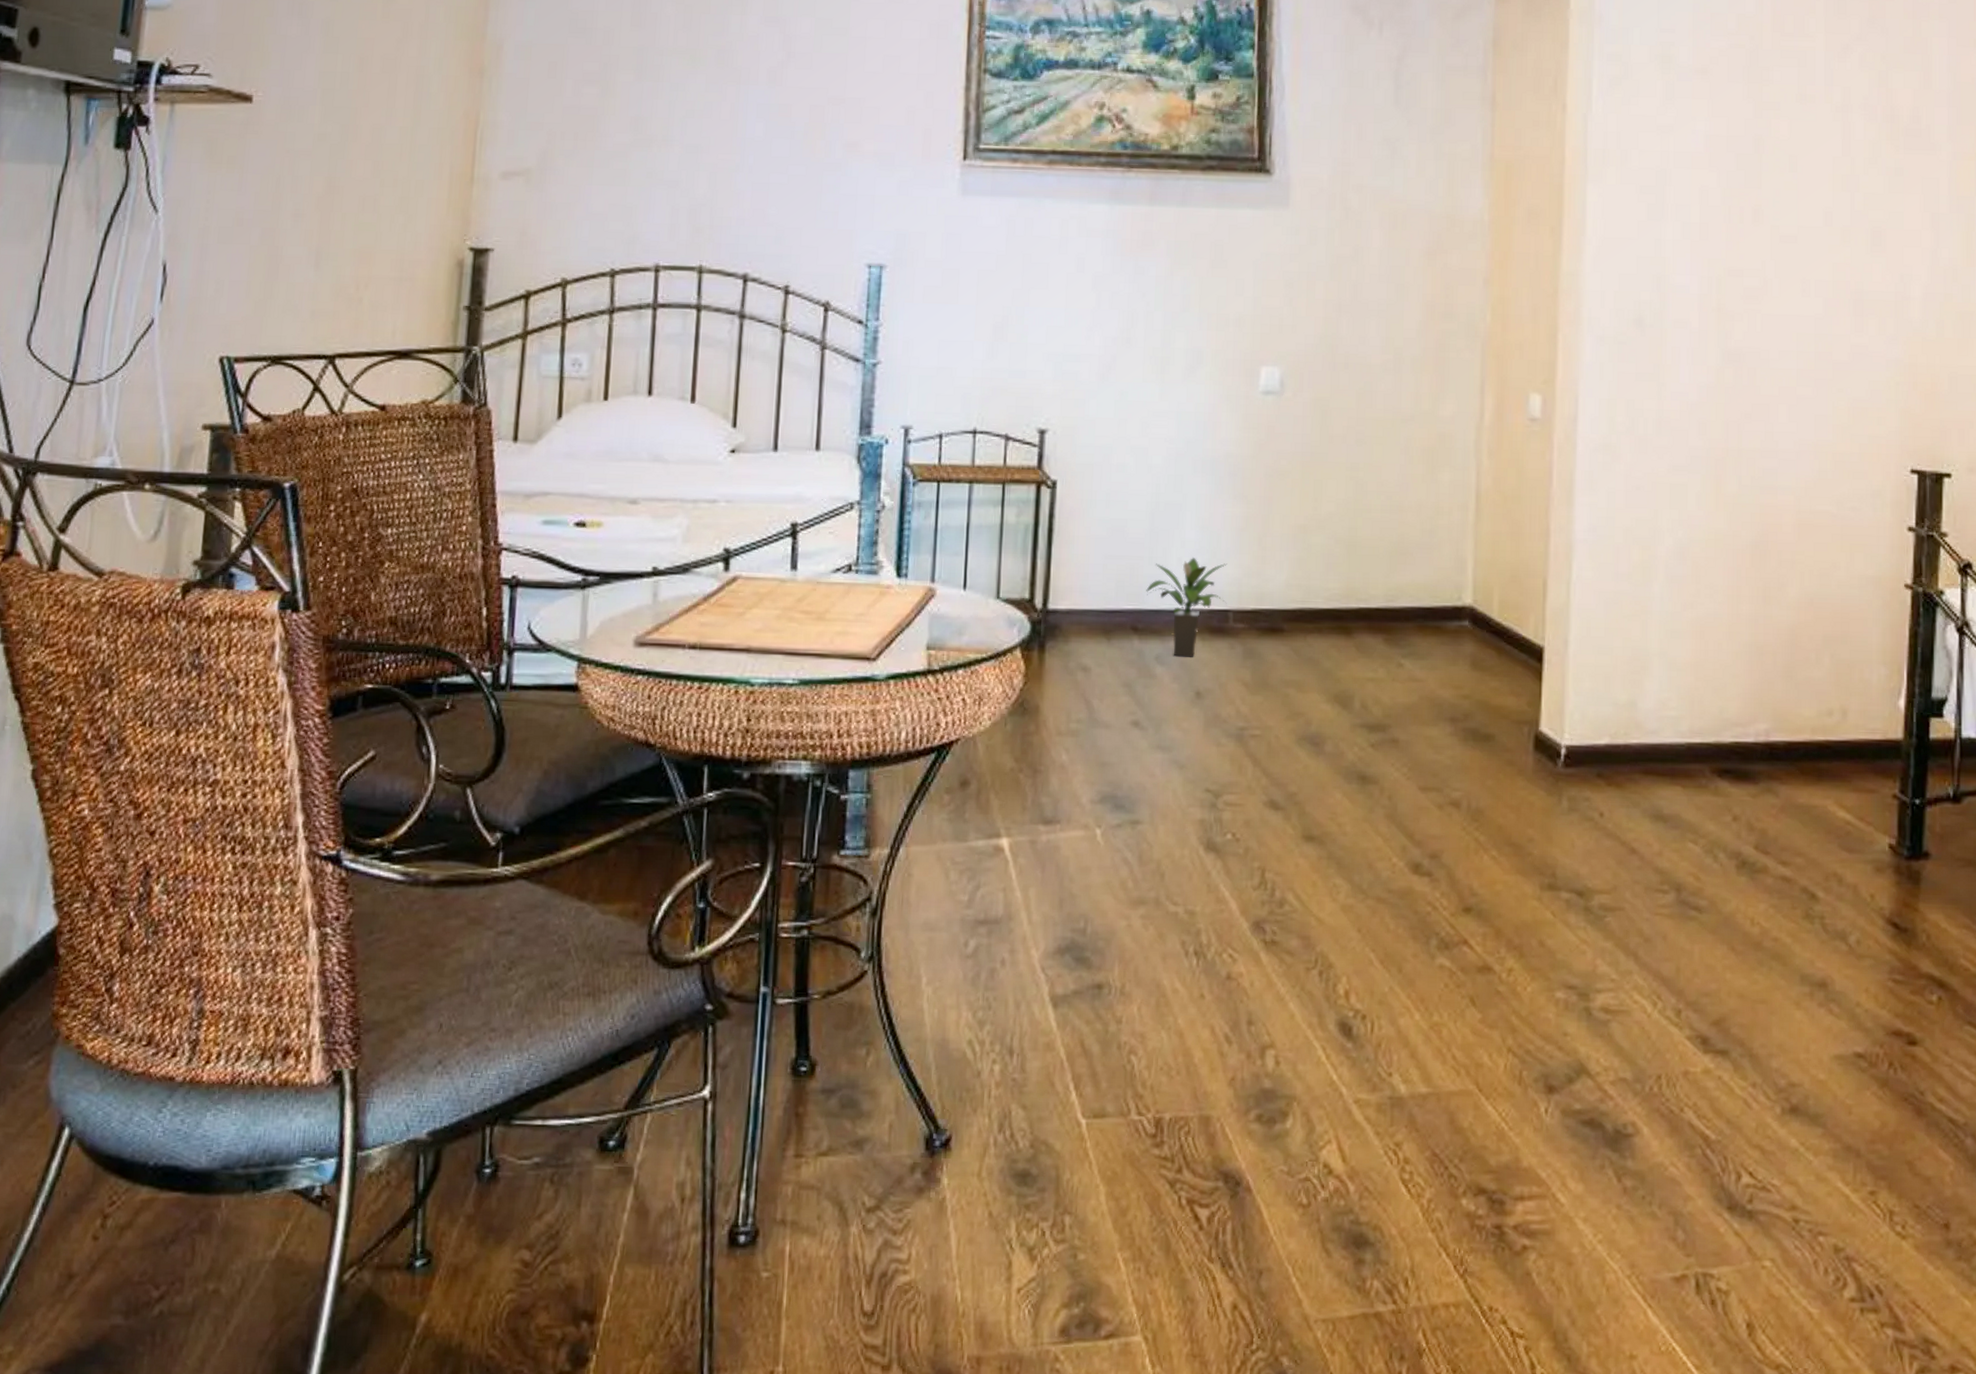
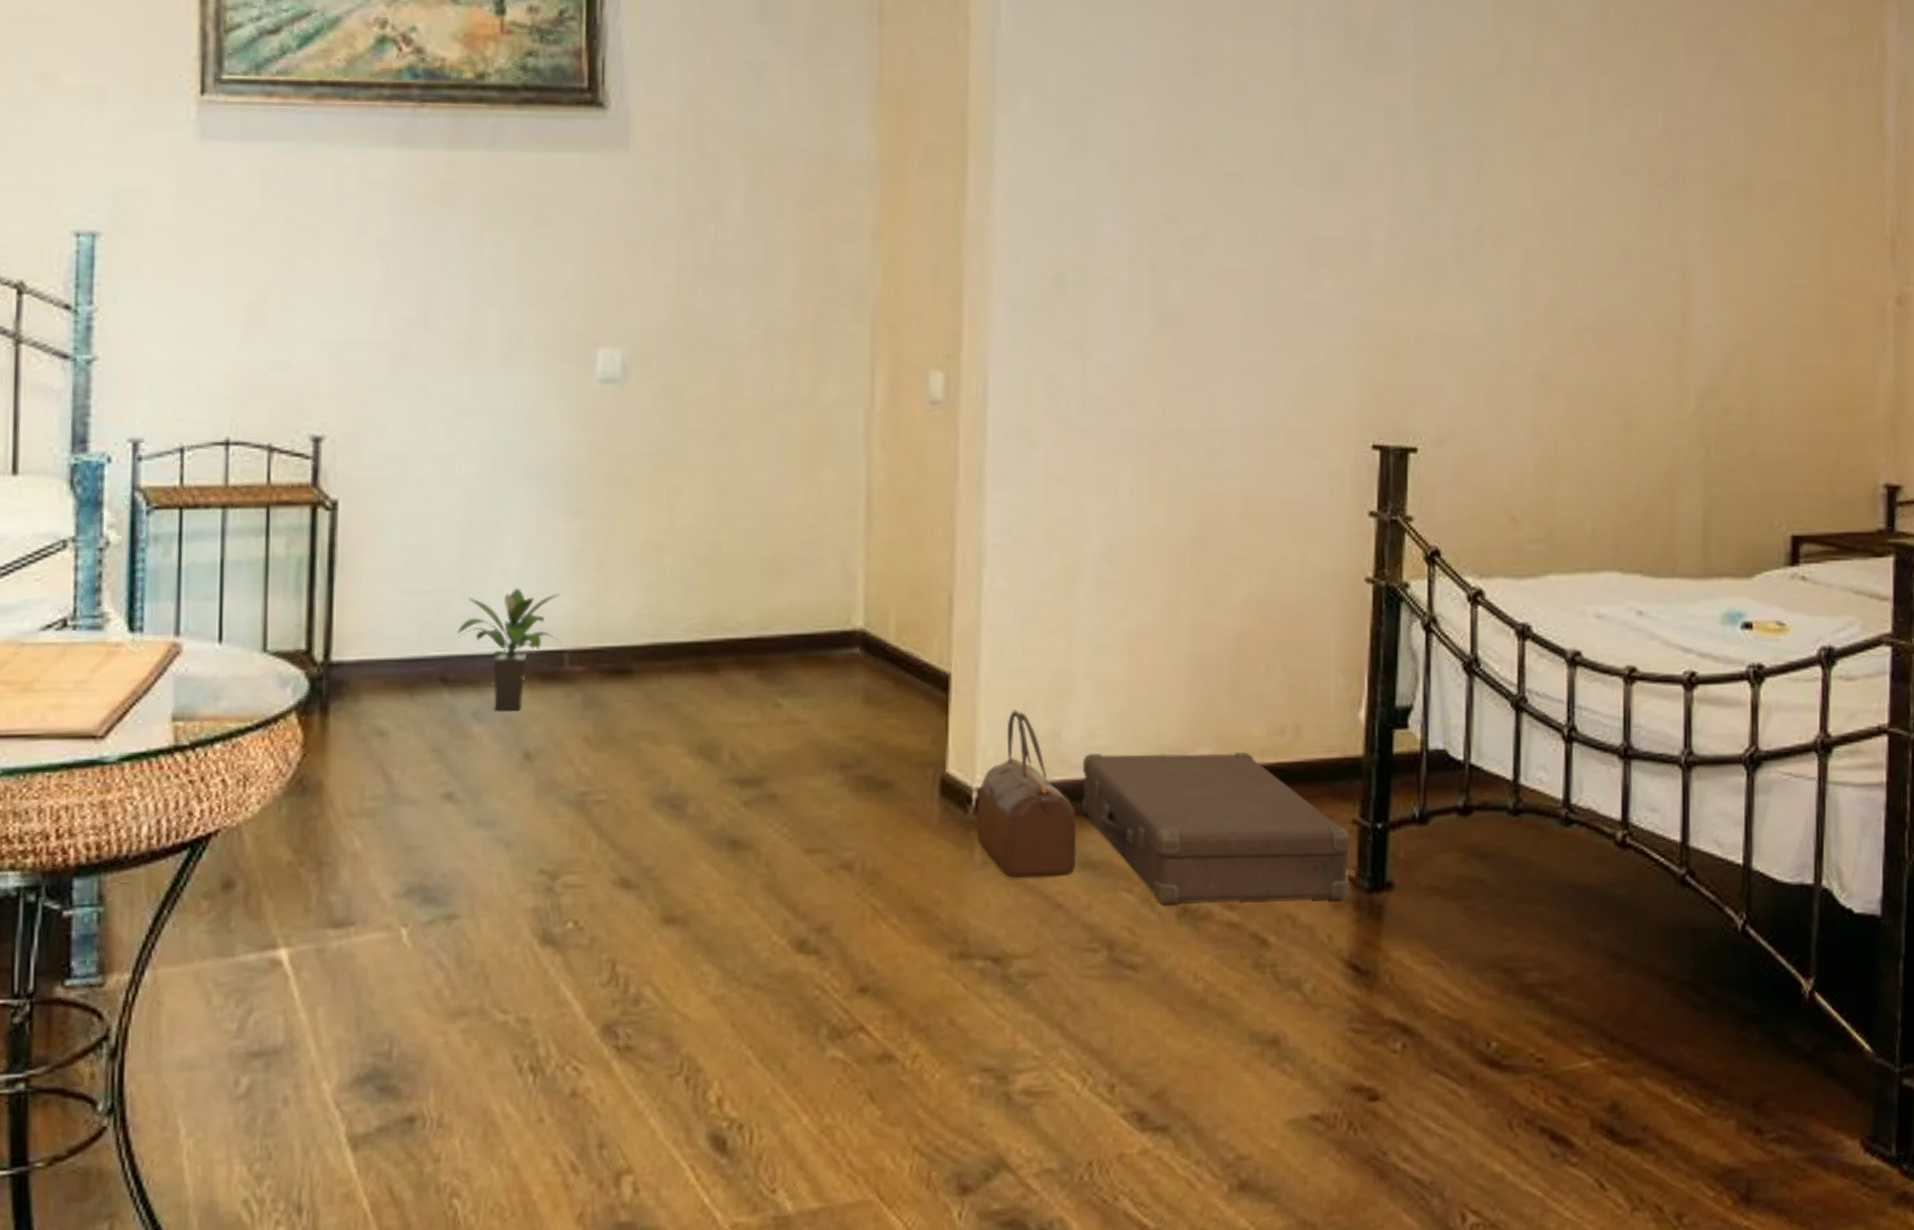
handbag: none [1564,680,1650,827] -> present [976,710,1077,879]
suitcase: none [1654,722,1891,865] -> present [1081,752,1350,905]

